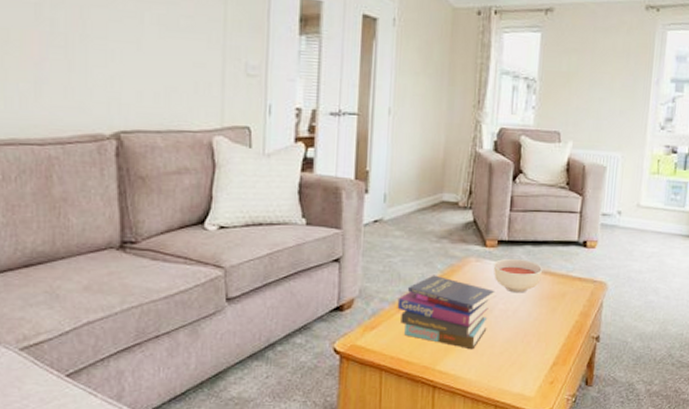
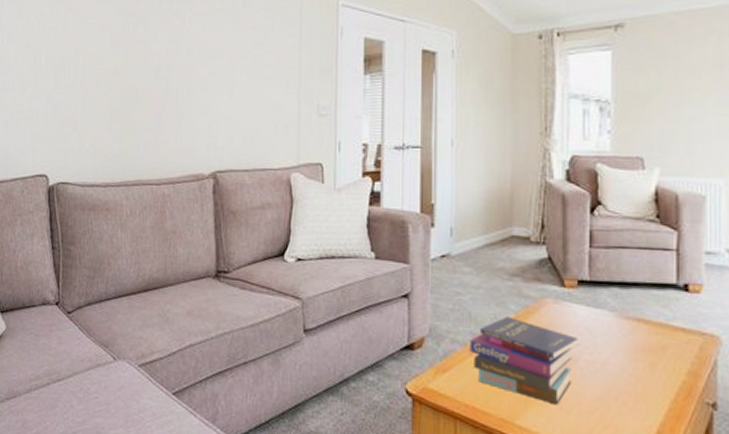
bowl: present [493,258,543,293] -> none [574,301,635,343]

